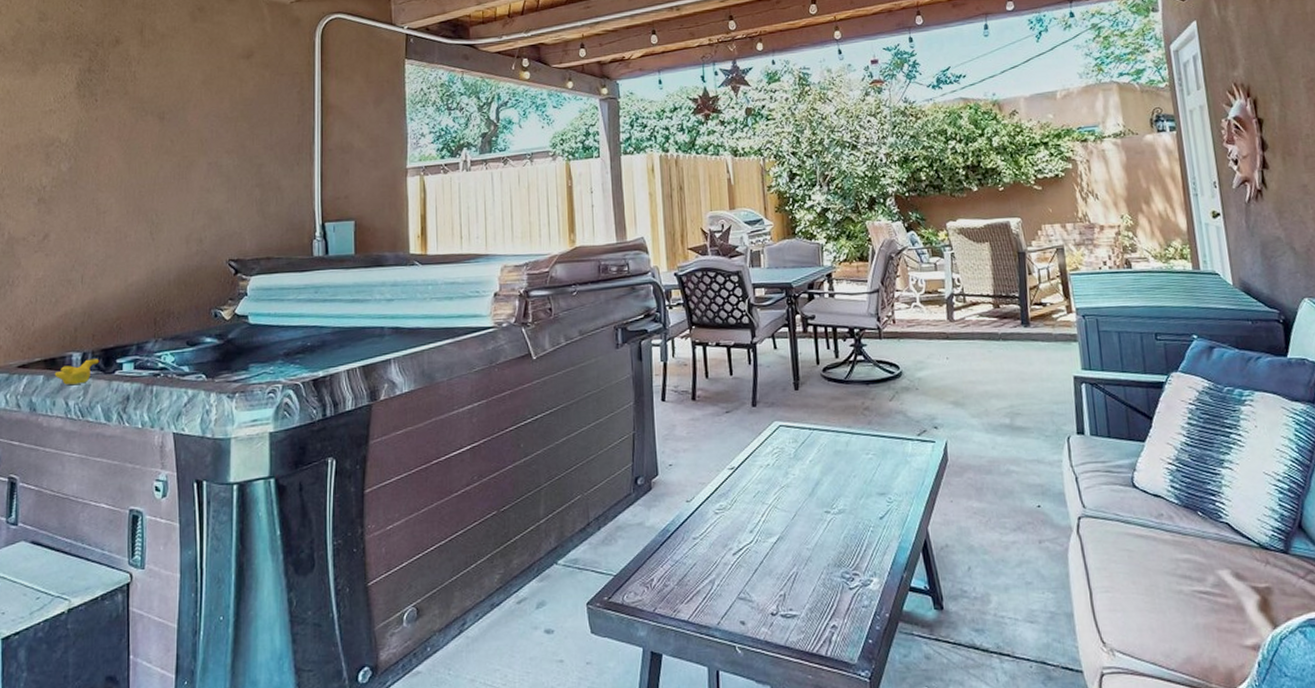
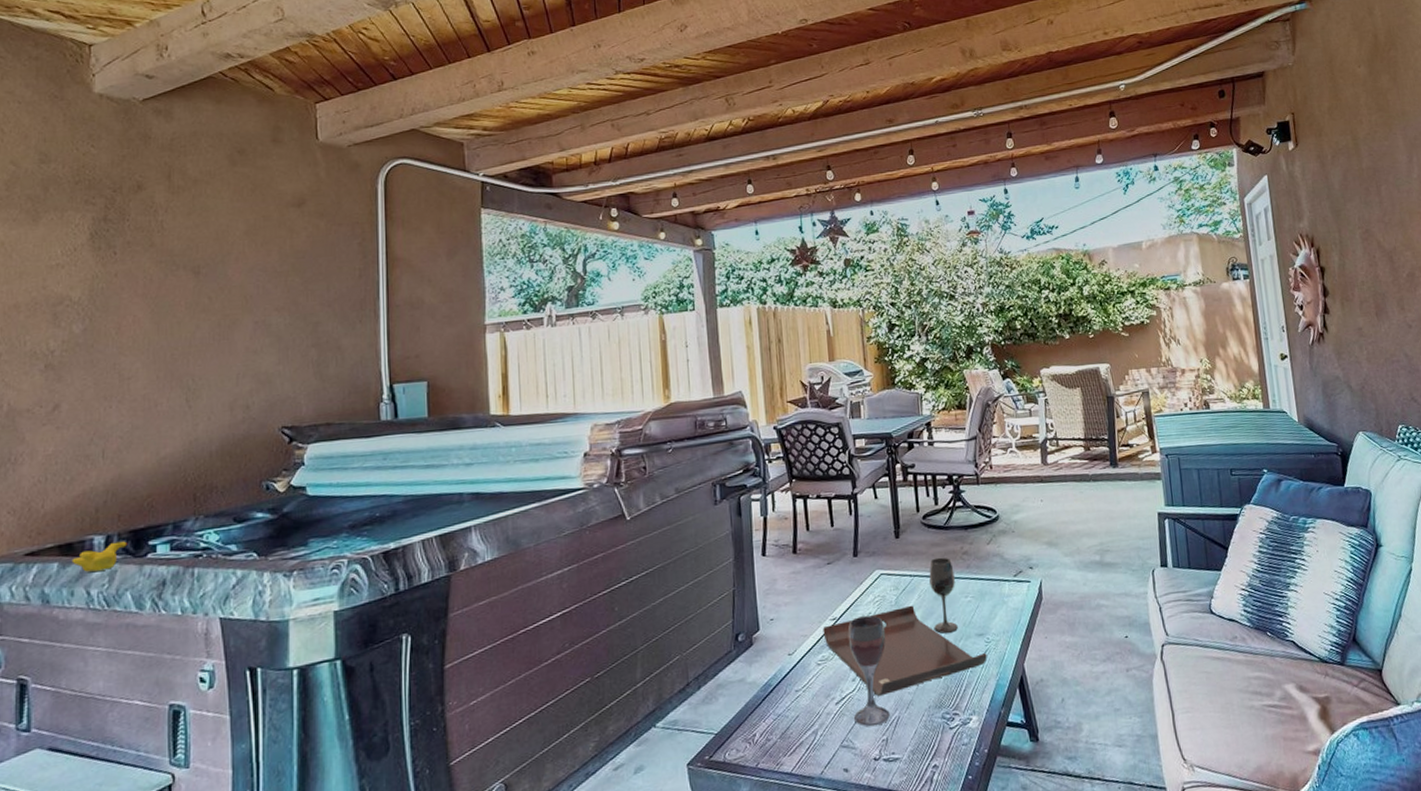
serving tray: none [721,459,889,551] -> present [822,605,987,697]
cup: none [746,467,788,581] -> present [848,615,890,727]
wine glass: none [829,411,858,490] -> present [929,557,958,634]

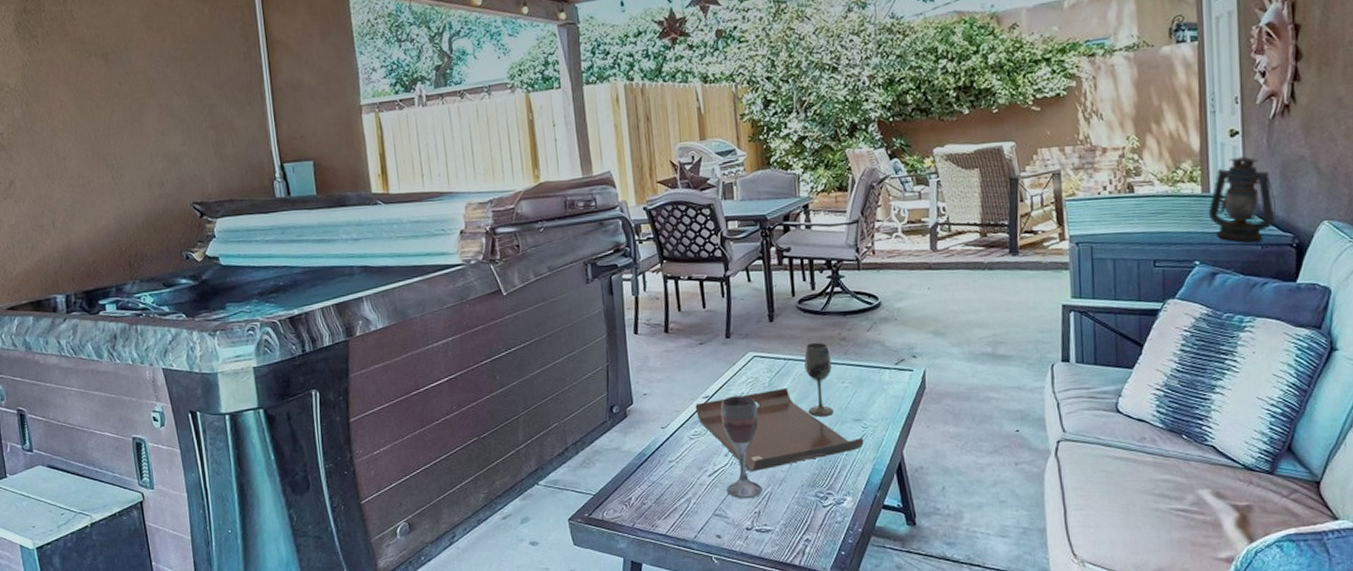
rubber duck: present [71,541,128,573] -> none [42,300,83,326]
lantern: none [1270,376,1322,452] -> present [1208,156,1276,243]

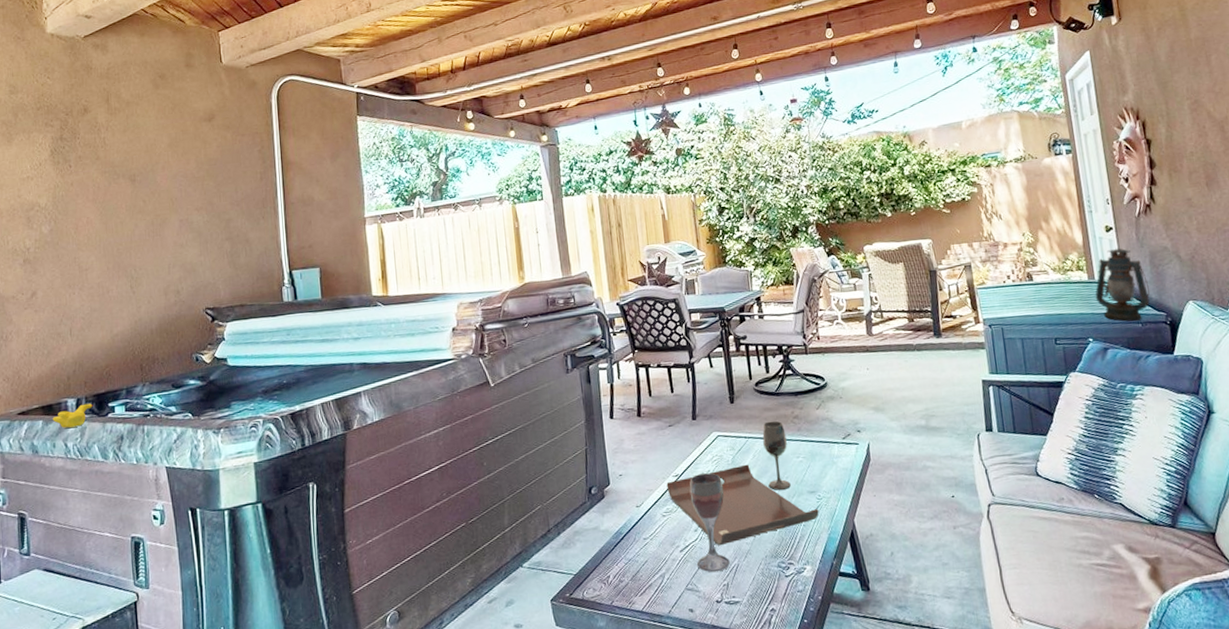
rubber duck: none [42,300,83,326] -> present [52,403,93,429]

